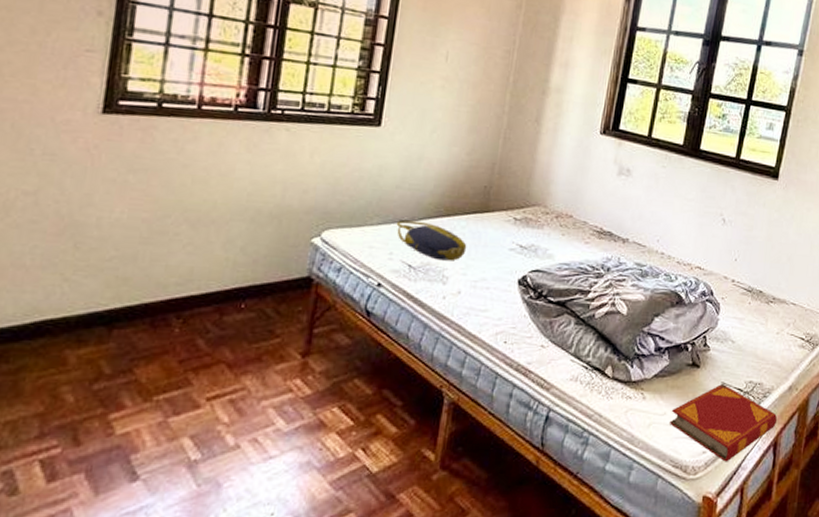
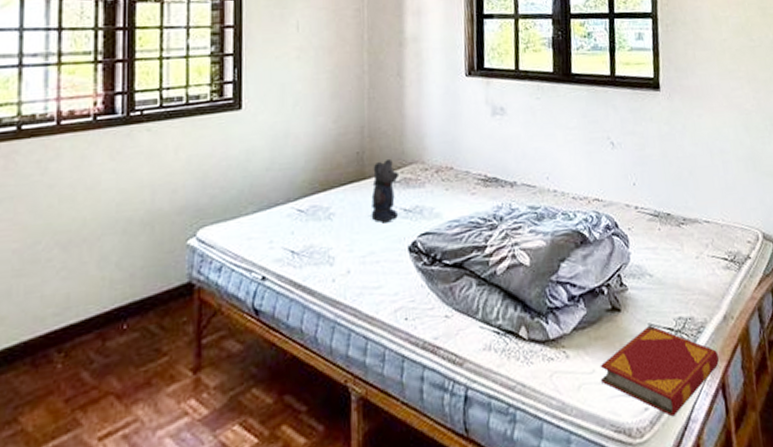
tote bag: present [396,220,467,261] -> none [272,201,349,241]
bear: none [488,197,522,255] -> present [371,158,400,223]

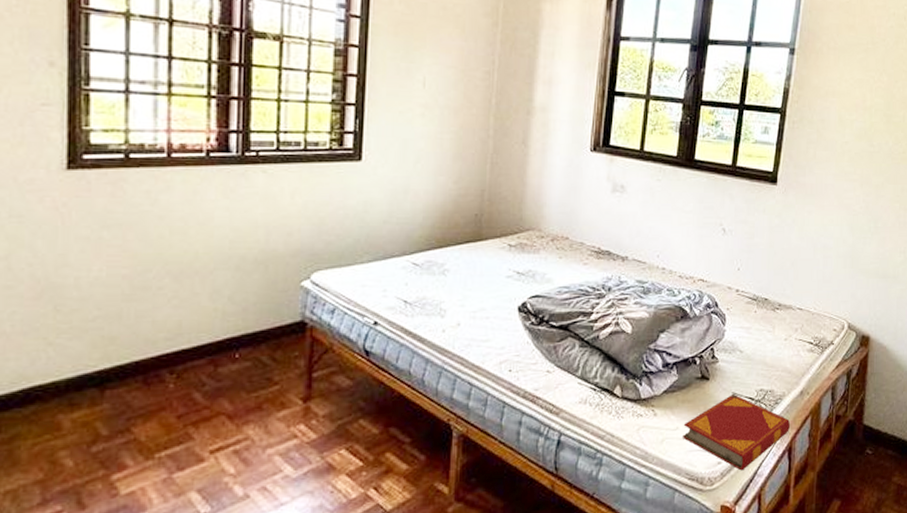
bear: present [371,158,400,223] -> none [484,223,516,283]

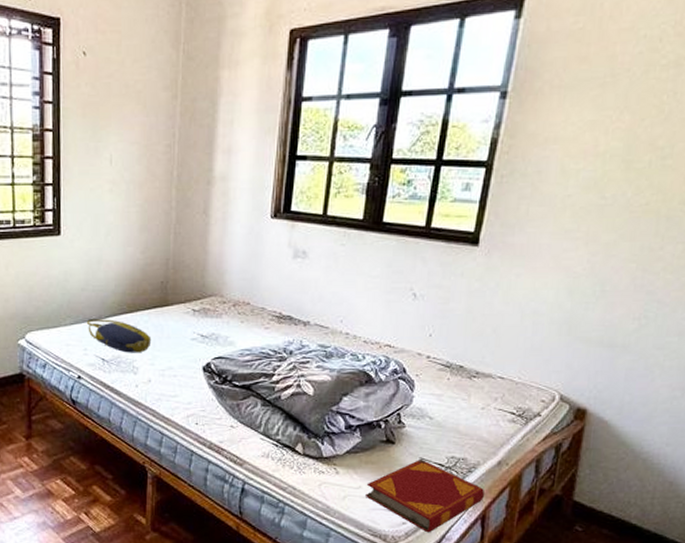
tote bag: none [387,255,462,294] -> present [86,319,152,353]

